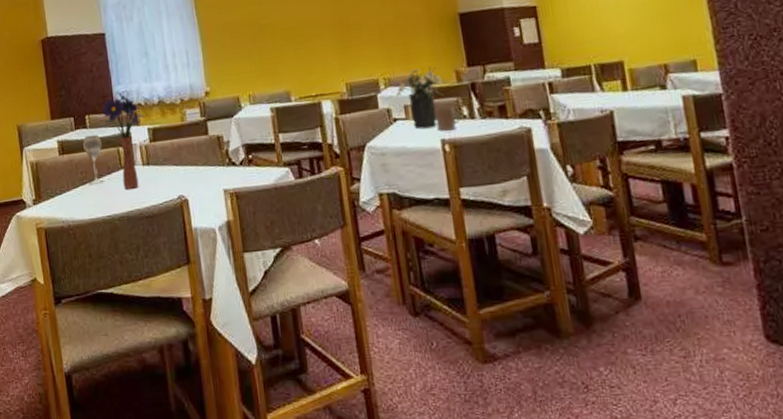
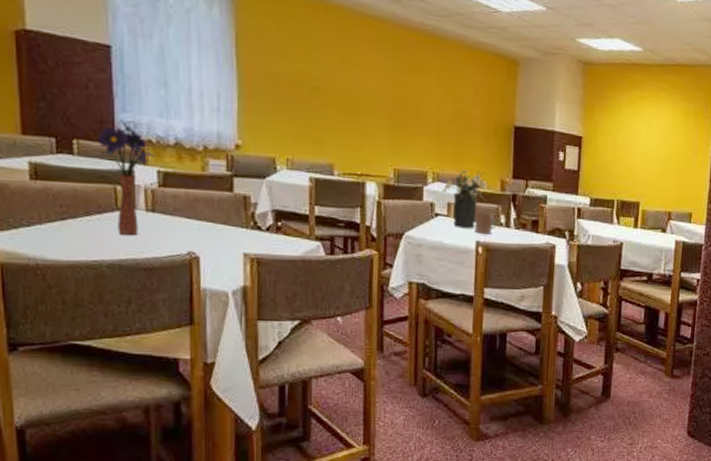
wineglass: present [83,134,106,186] -> none [66,163,94,224]

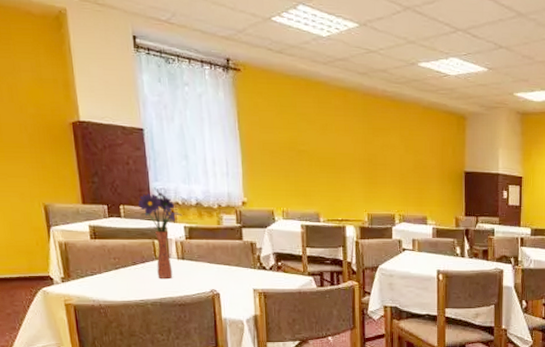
flower arrangement: present [443,169,491,229] -> none [408,211,448,260]
cup: present [474,211,498,234] -> none [435,245,454,264]

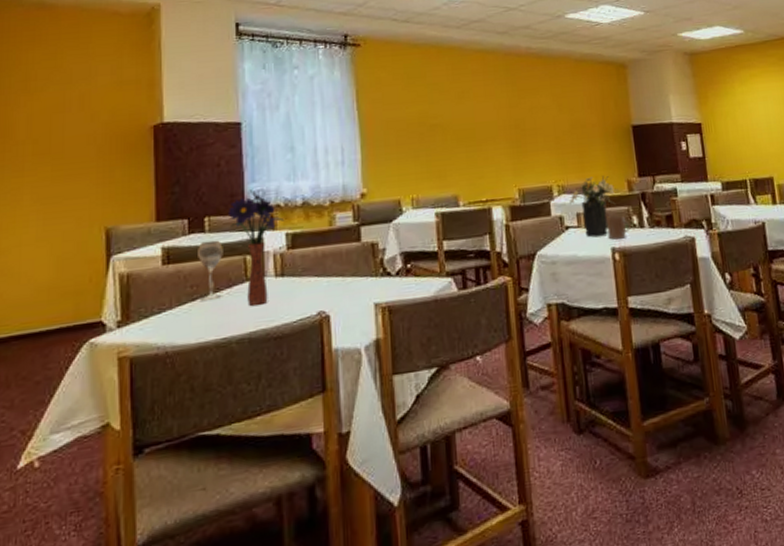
wineglass: none [117,225,139,271] -> present [198,240,224,302]
flower arrangement: none [408,211,448,260] -> present [570,175,619,238]
cup: none [435,245,454,264] -> present [606,215,631,240]

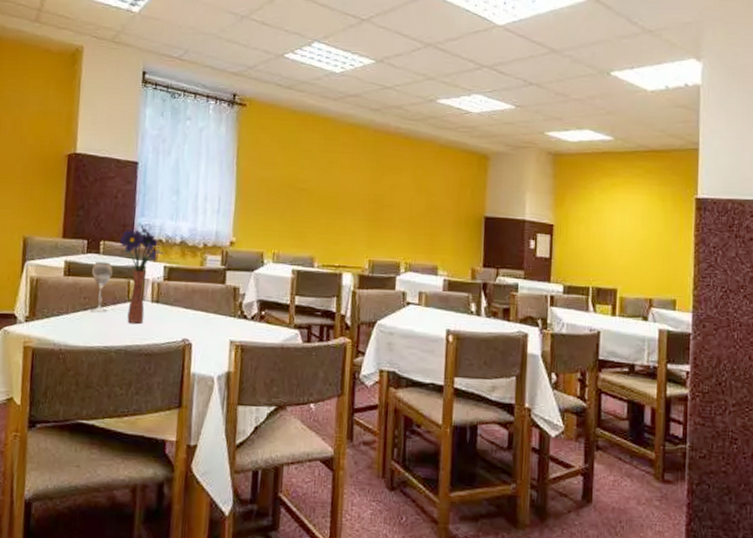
flower arrangement: present [570,175,619,238] -> none [414,259,462,318]
cup: present [606,215,631,240] -> none [445,299,468,323]

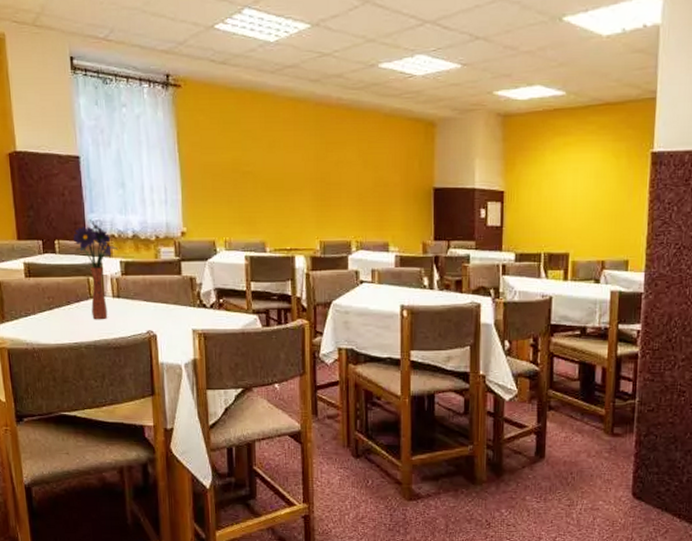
wineglass: present [90,261,113,313] -> none [51,261,74,311]

